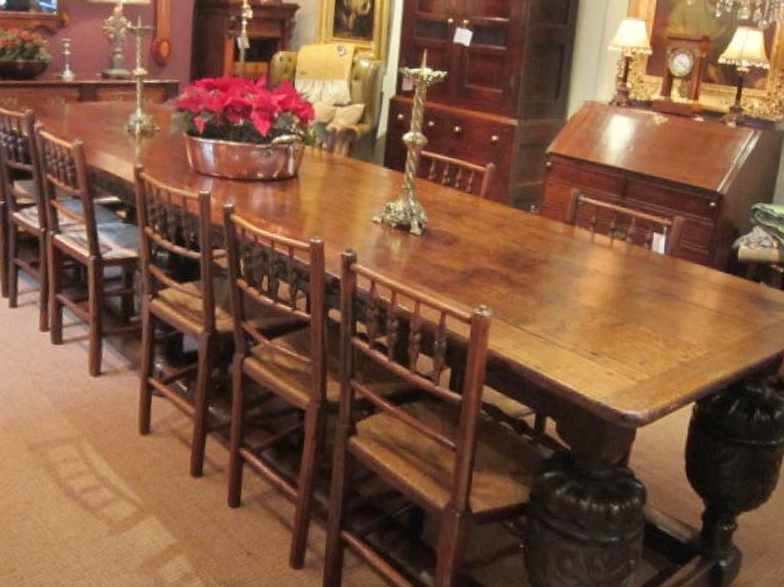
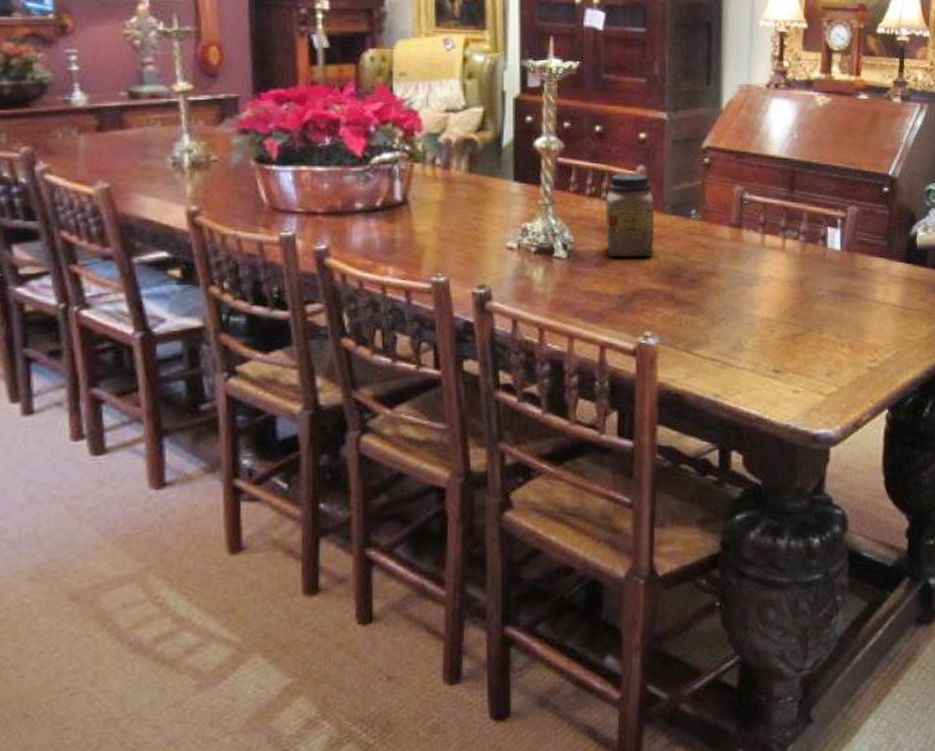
jar: none [455,168,500,241] -> present [605,173,655,258]

